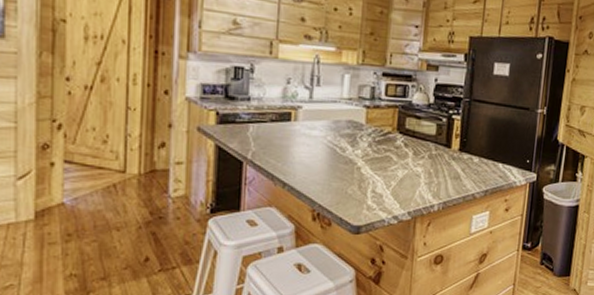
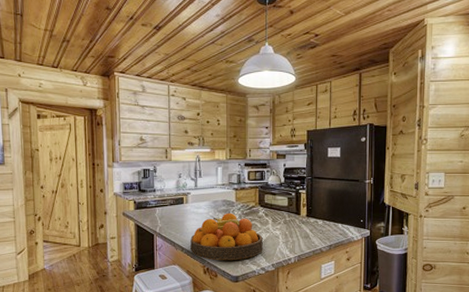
fruit bowl: none [296,138,399,205] -> present [190,212,263,261]

